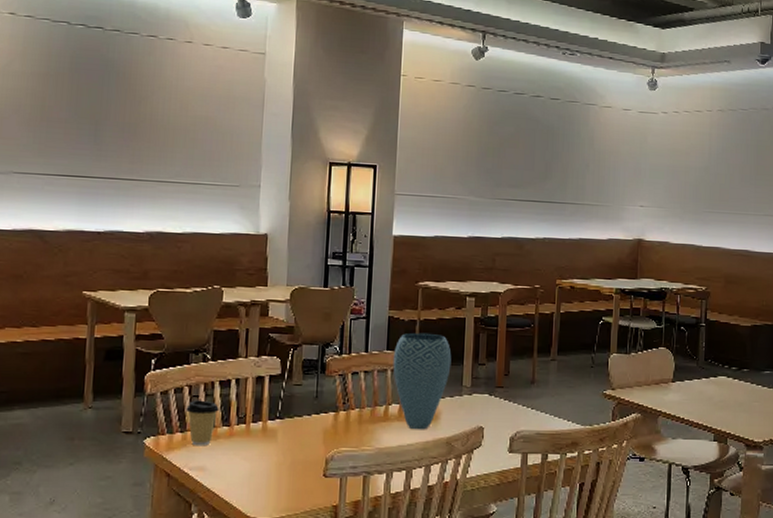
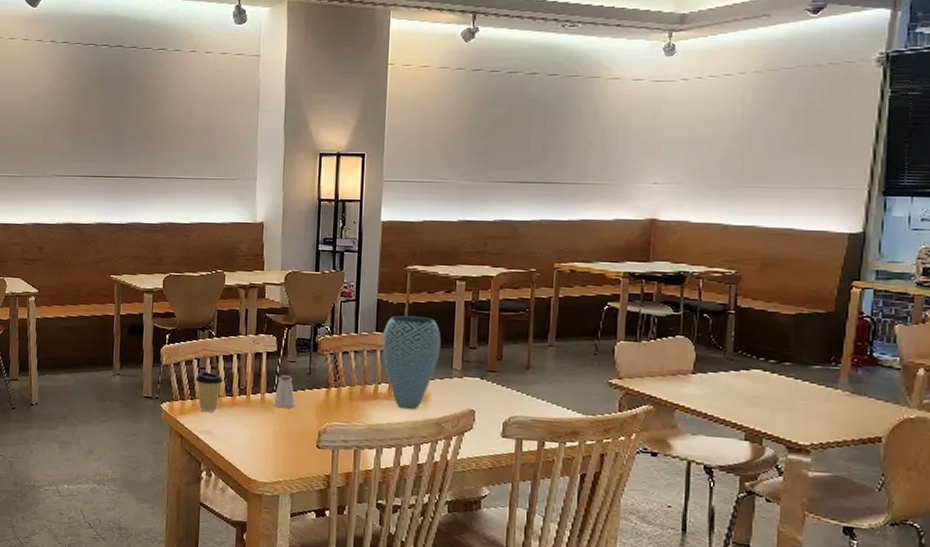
saltshaker: none [276,400,301,437] -> present [273,375,296,409]

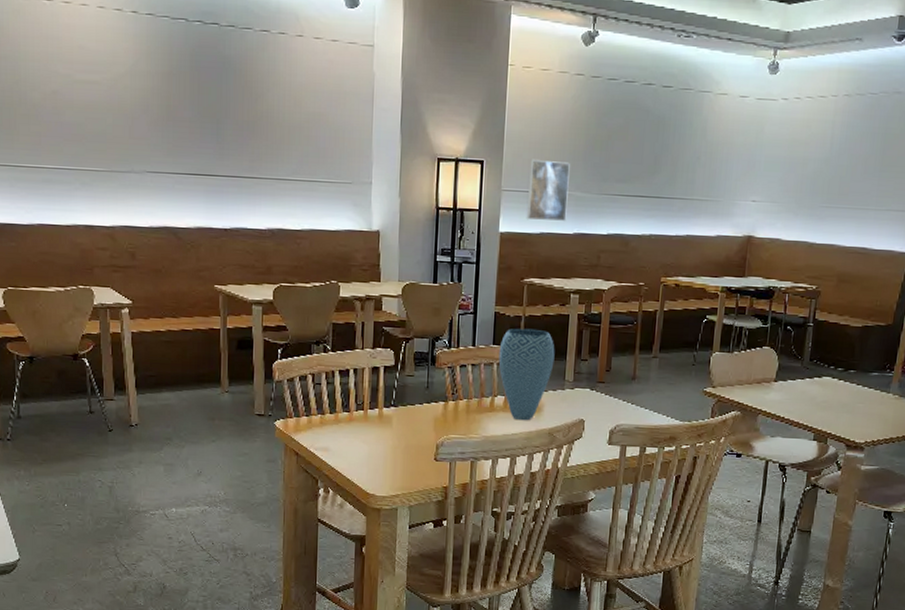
coffee cup: present [195,371,223,413] -> none [310,387,339,429]
saltshaker: present [273,375,296,409] -> none [391,389,414,424]
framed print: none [408,150,453,210] -> present [526,159,570,222]

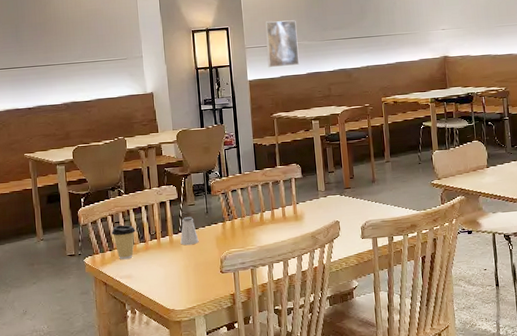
coffee cup: none [310,387,339,429] -> present [111,225,136,260]
saltshaker: none [391,389,414,424] -> present [180,217,199,246]
vase: present [498,328,555,421] -> none [261,152,307,229]

